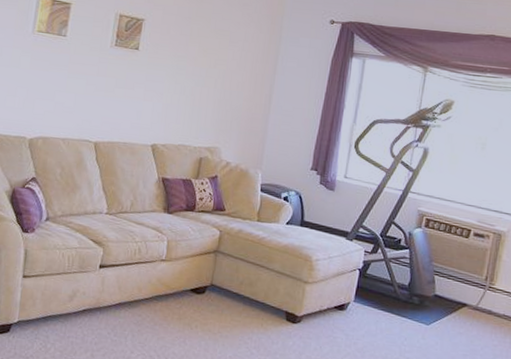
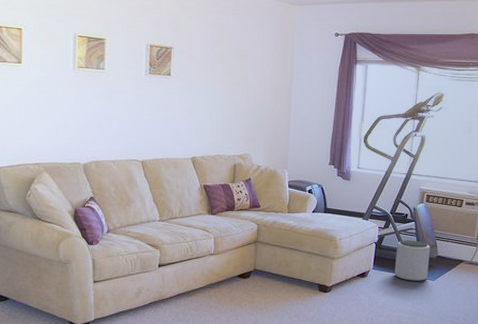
plant pot: none [380,270,426,324] -> present [394,240,430,281]

